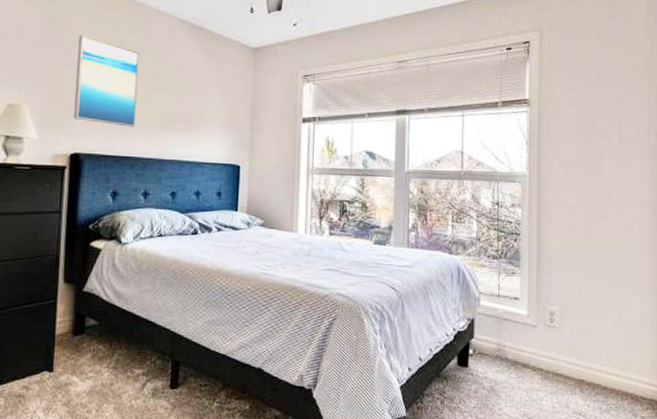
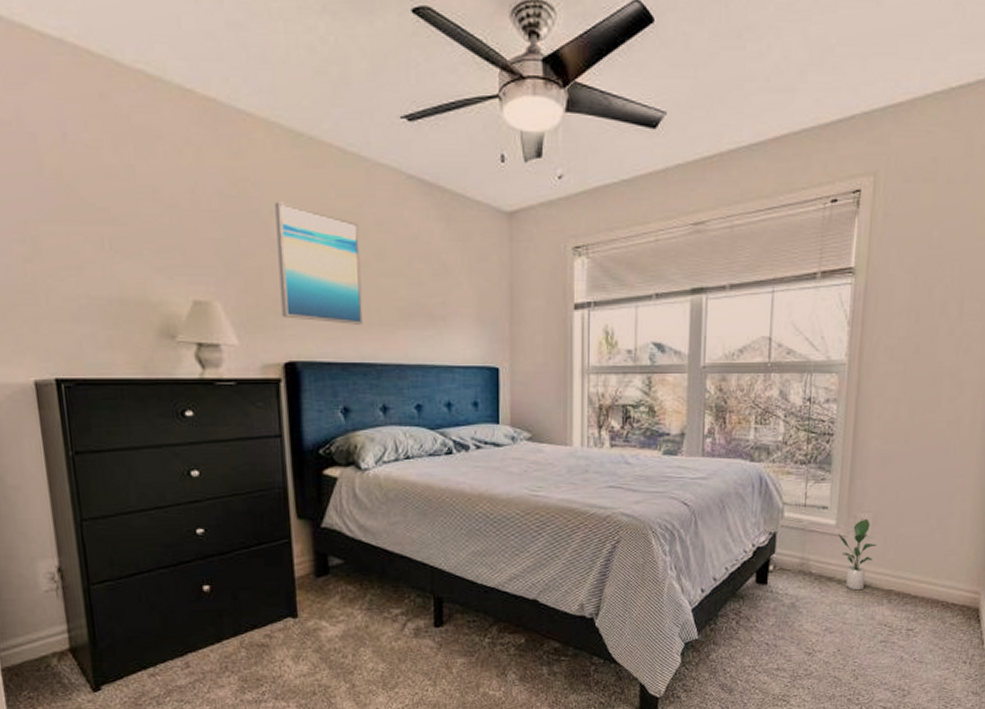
potted plant: none [529,311,567,379] -> present [837,518,878,591]

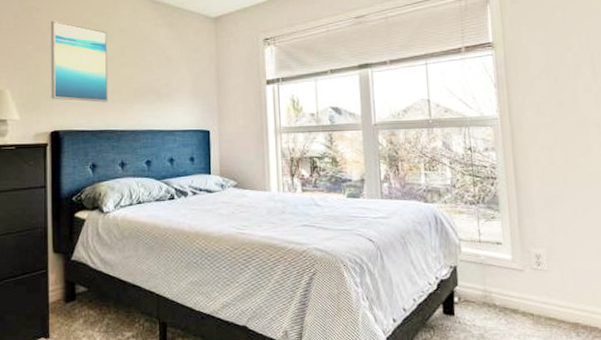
potted plant: present [837,518,878,591] -> none [515,253,556,323]

